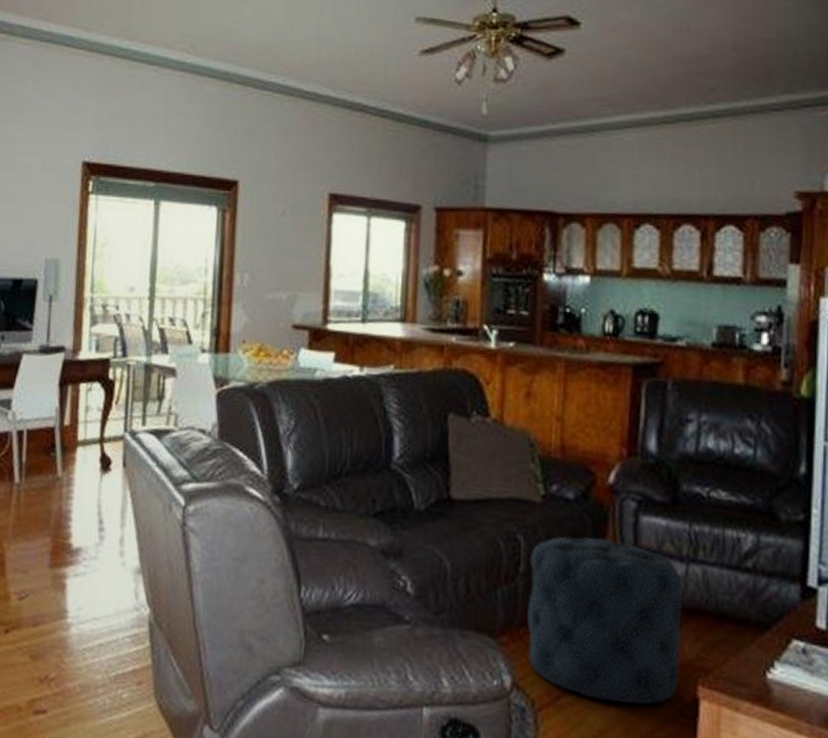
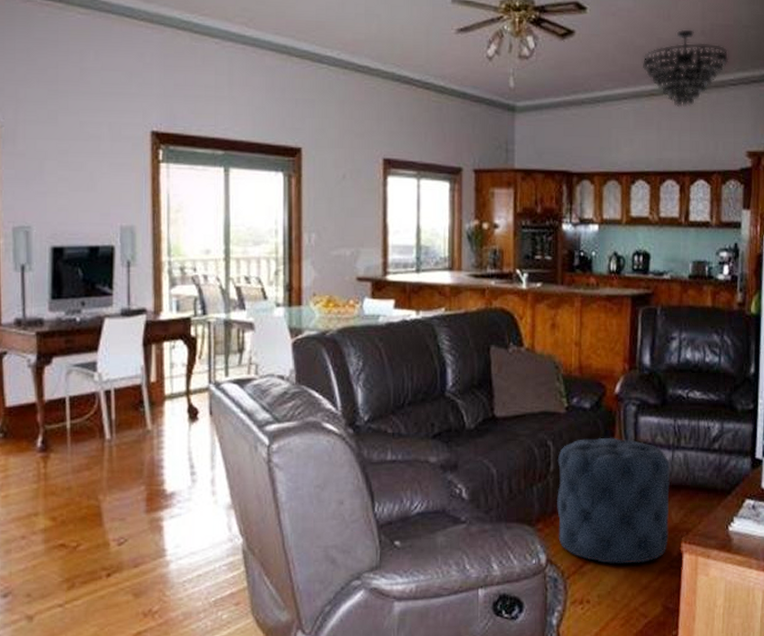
chandelier: none [651,43,771,138] -> present [642,28,729,108]

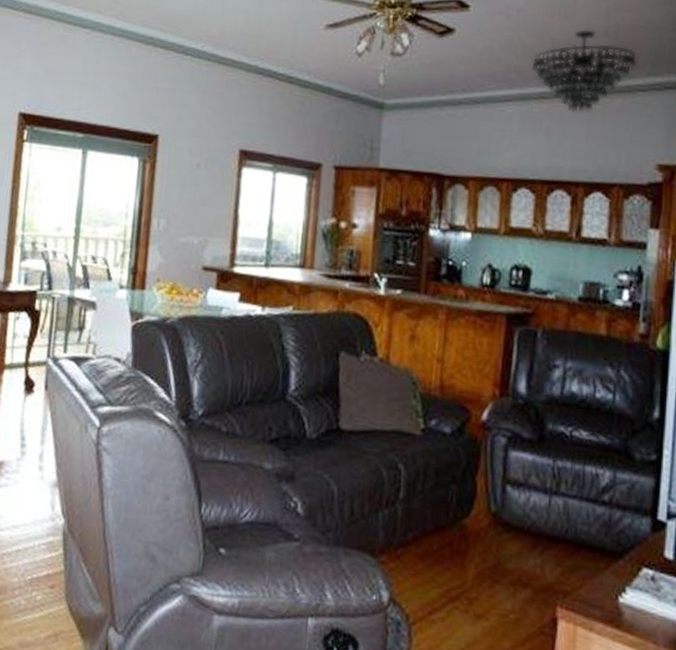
ottoman: present [557,437,670,564] -> none [404,467,545,622]

